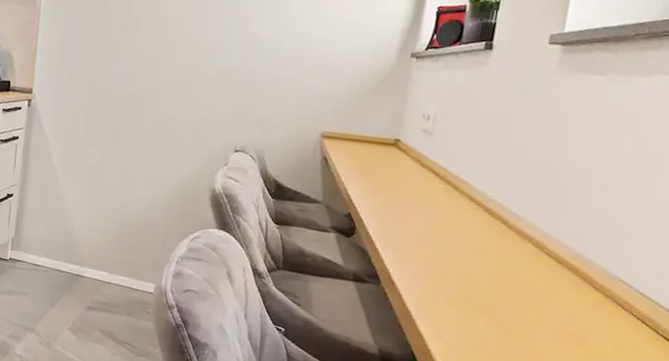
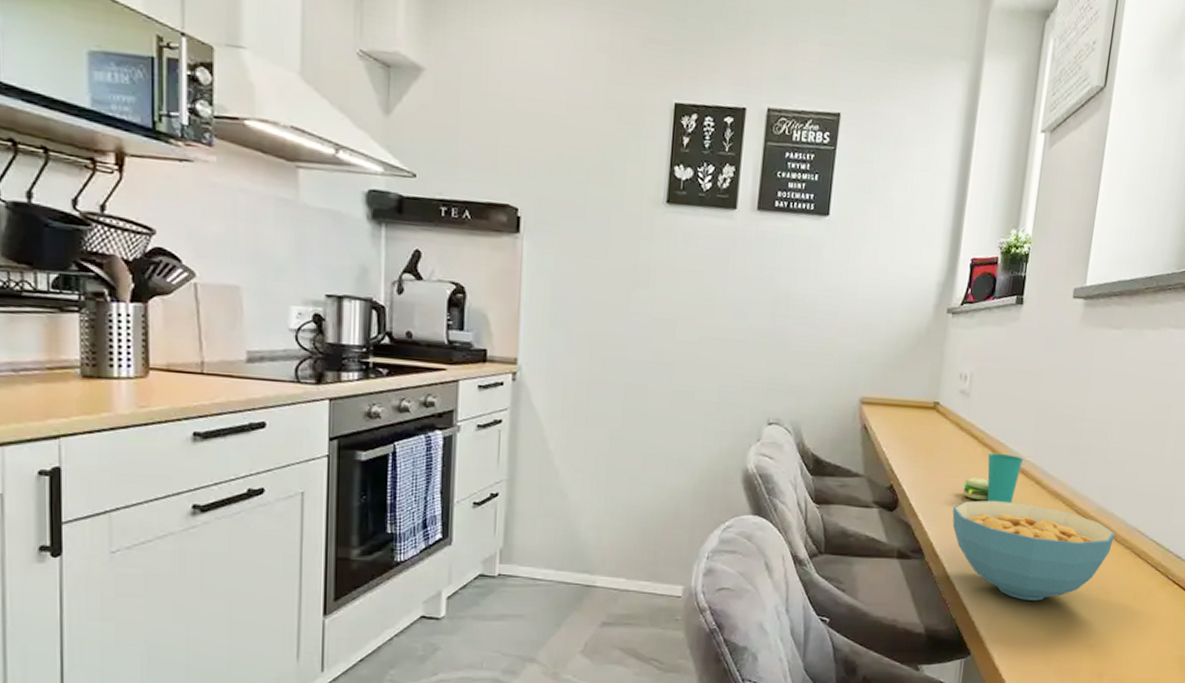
cereal bowl: none [410,234,593,339] -> present [952,500,1115,601]
cup: none [422,190,490,240] -> present [962,453,1024,504]

